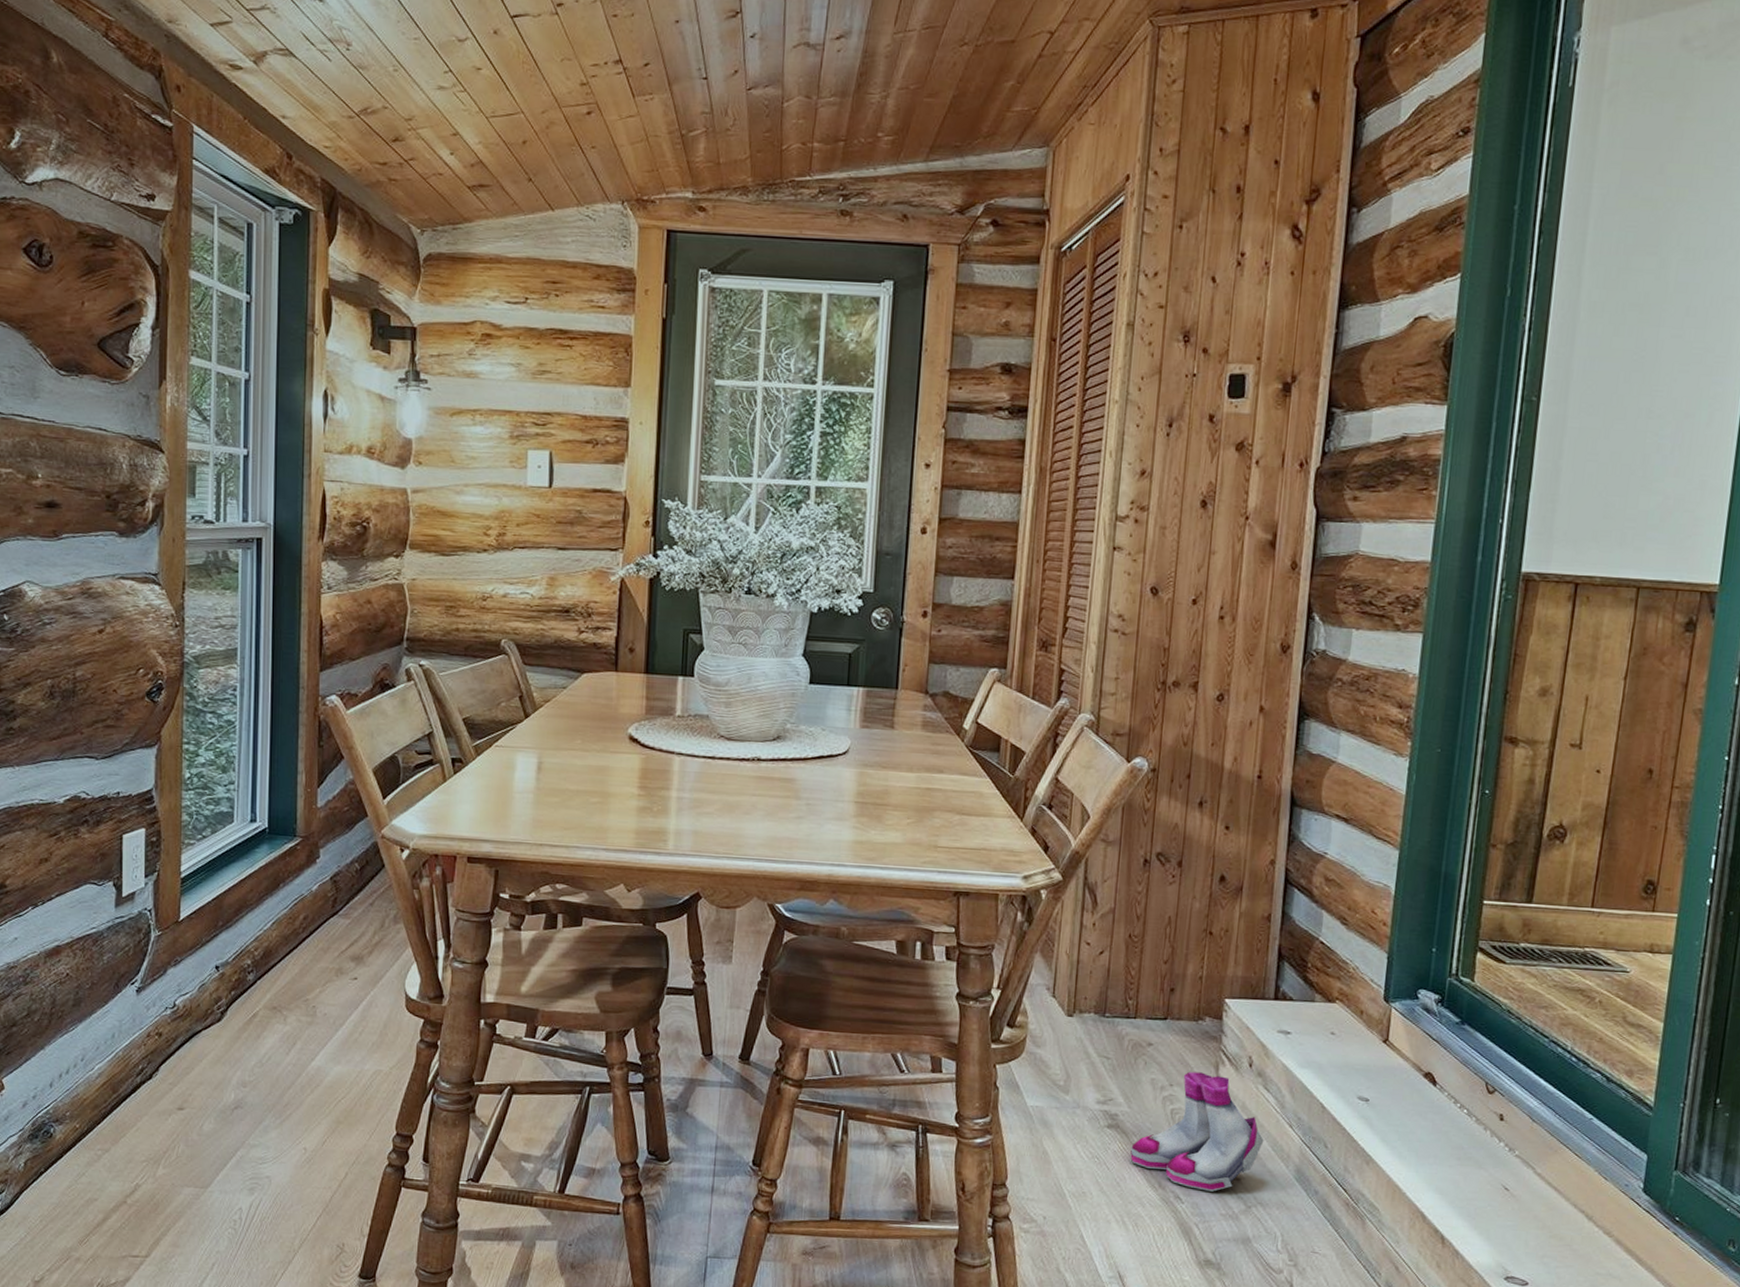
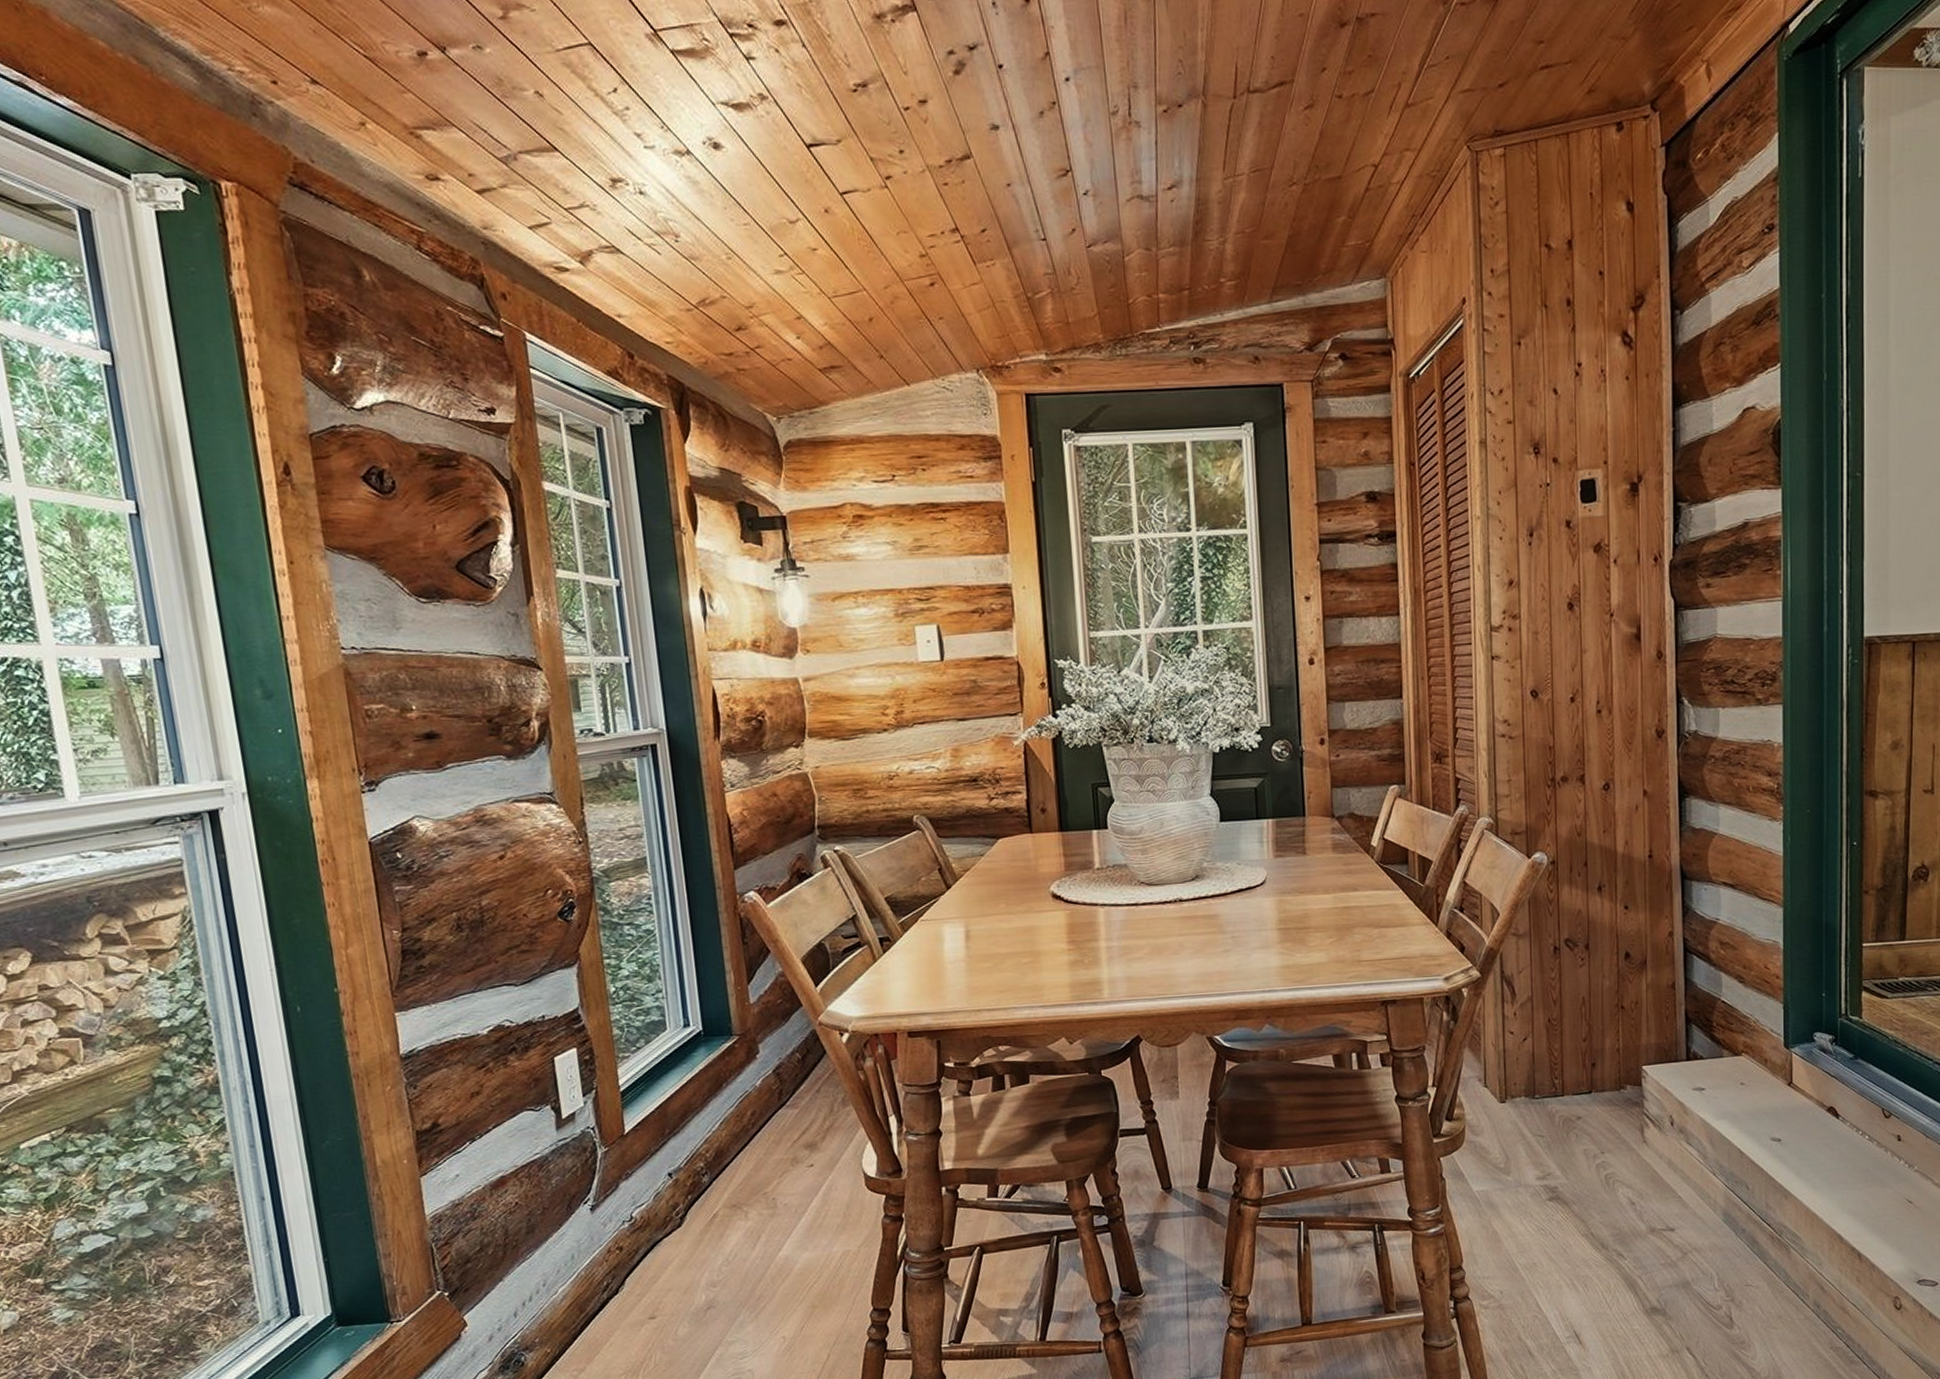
boots: present [1130,1071,1264,1192] -> none [1573,1137,1692,1245]

